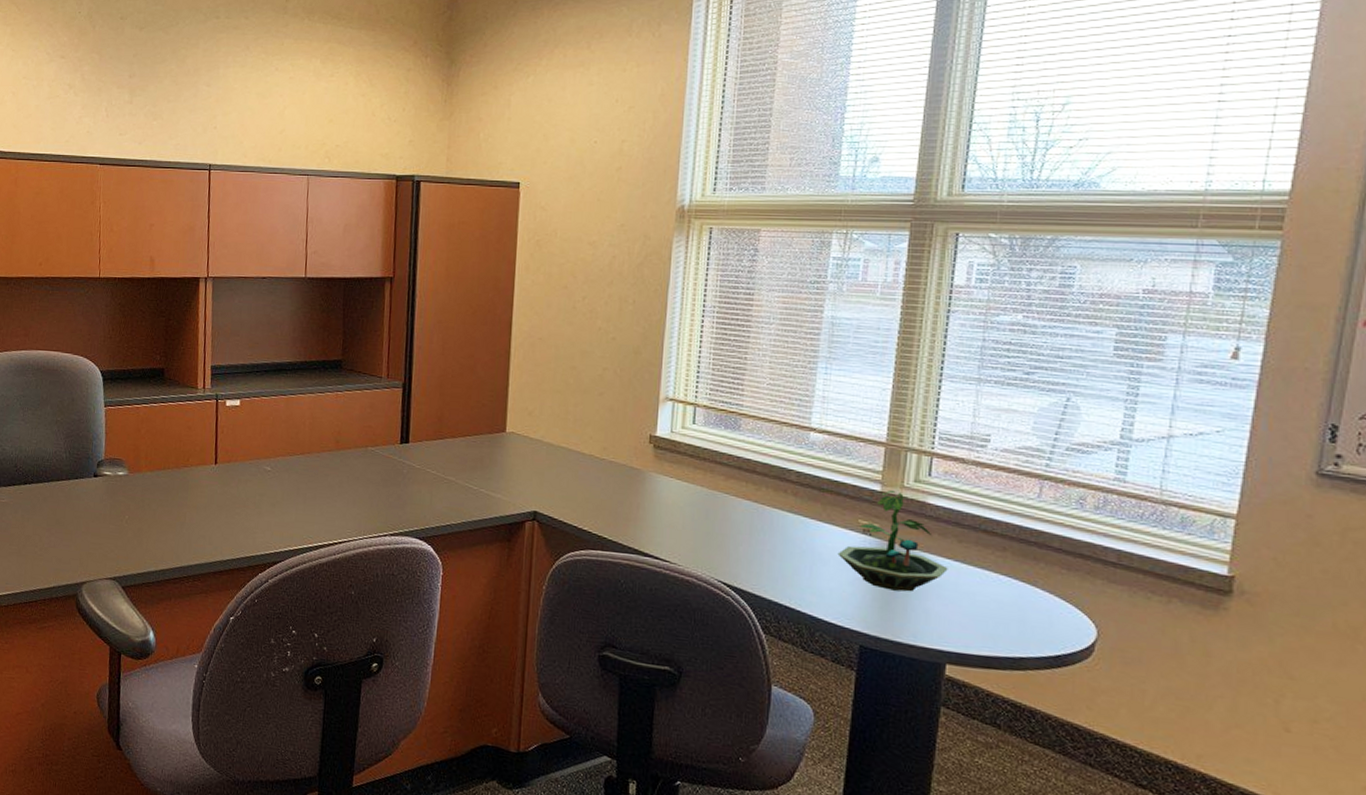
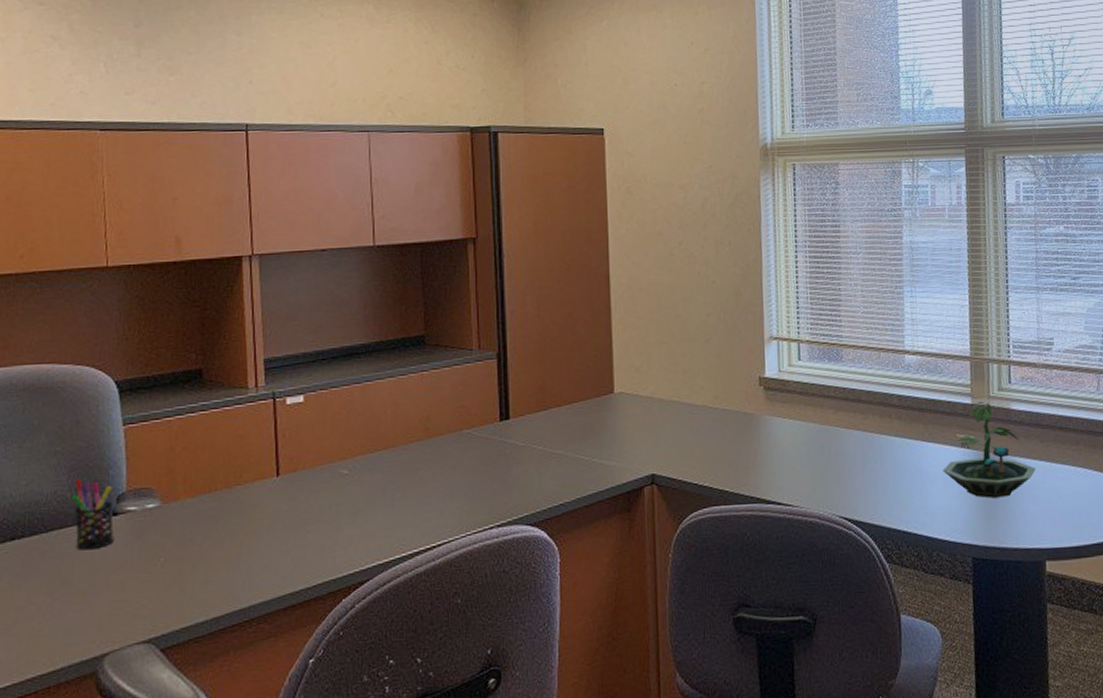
pen holder: none [66,444,95,501] -> present [71,479,115,550]

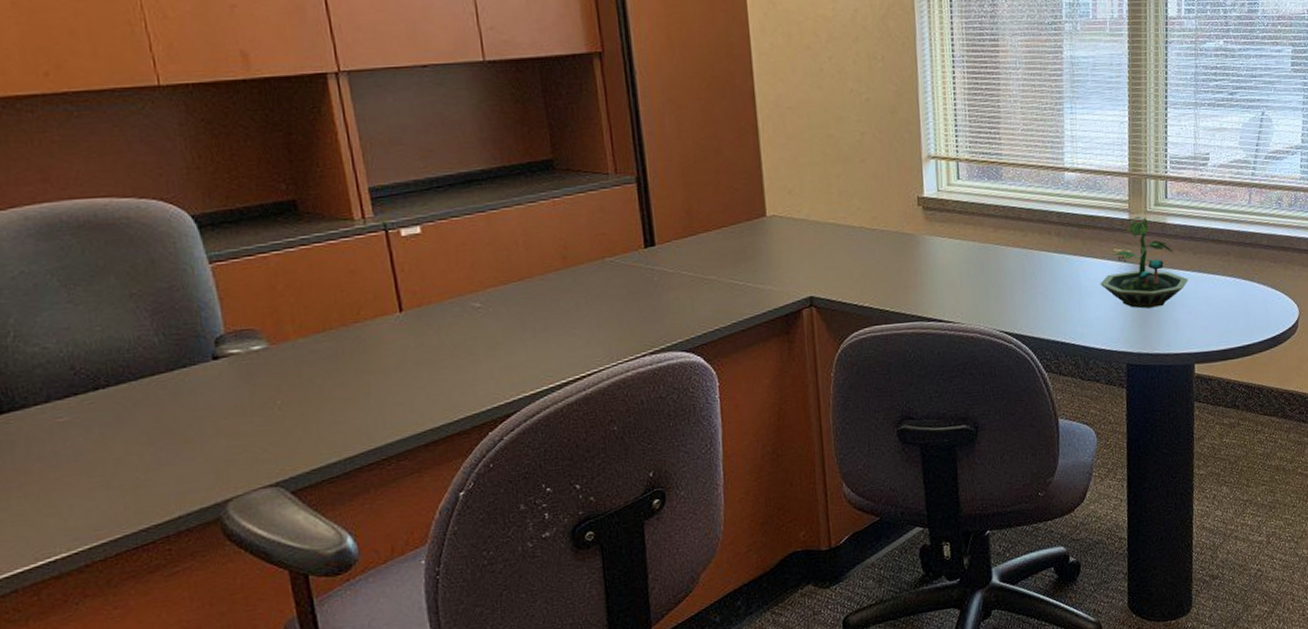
pen holder: present [71,479,115,550] -> none [159,322,220,397]

